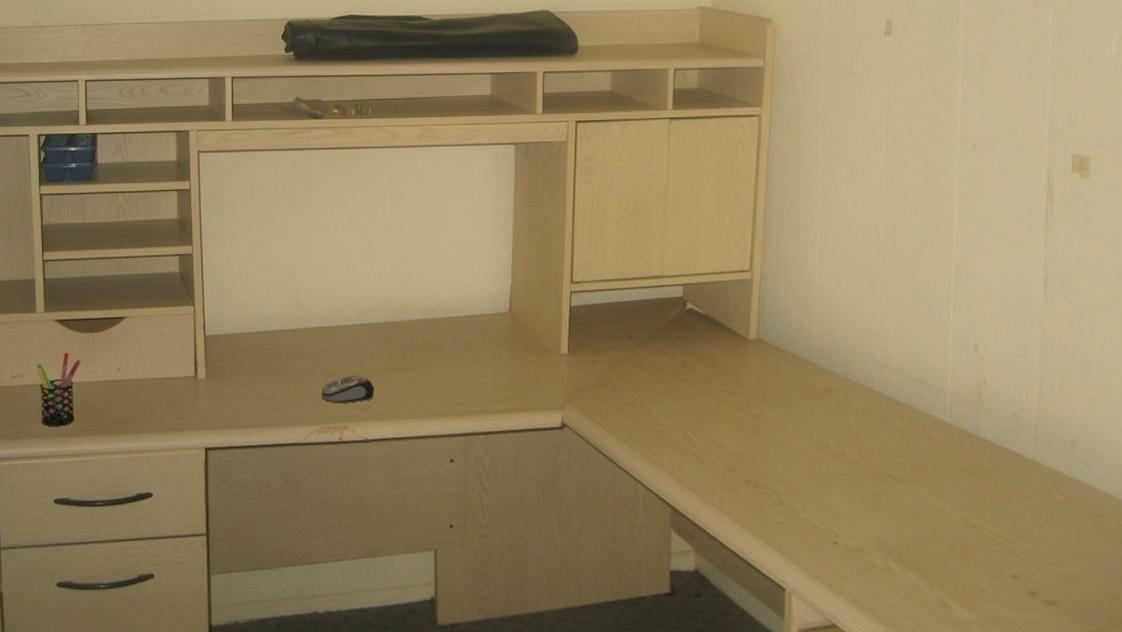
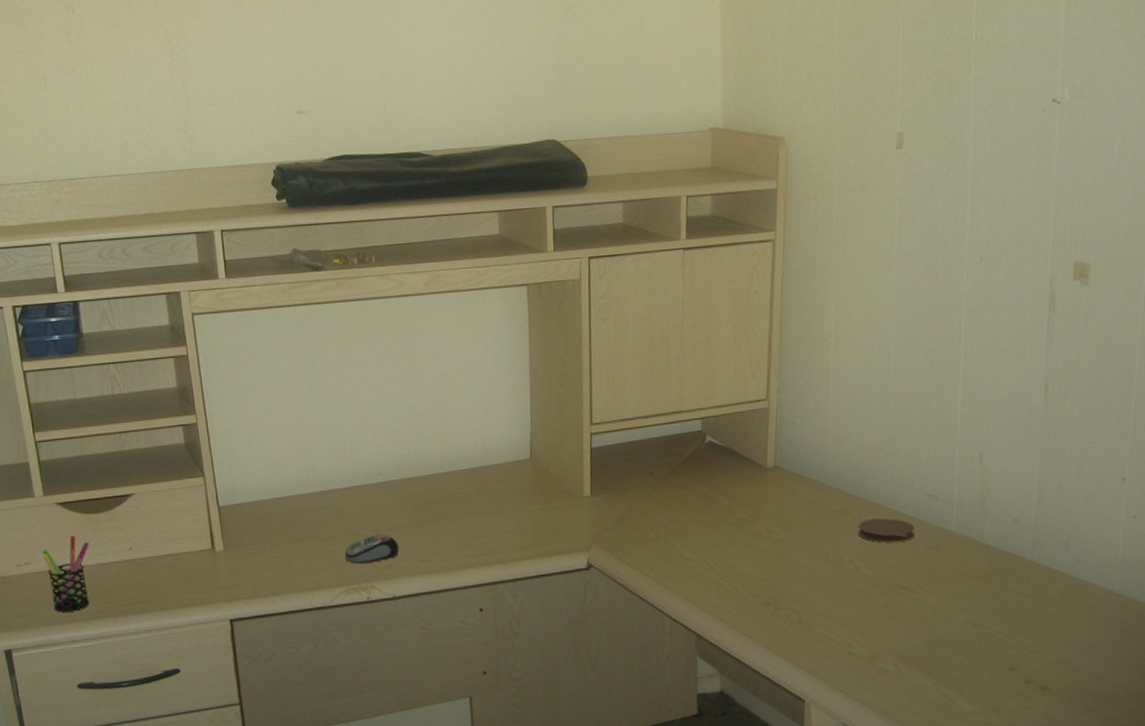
coaster: none [844,402,906,428] -> present [858,518,915,543]

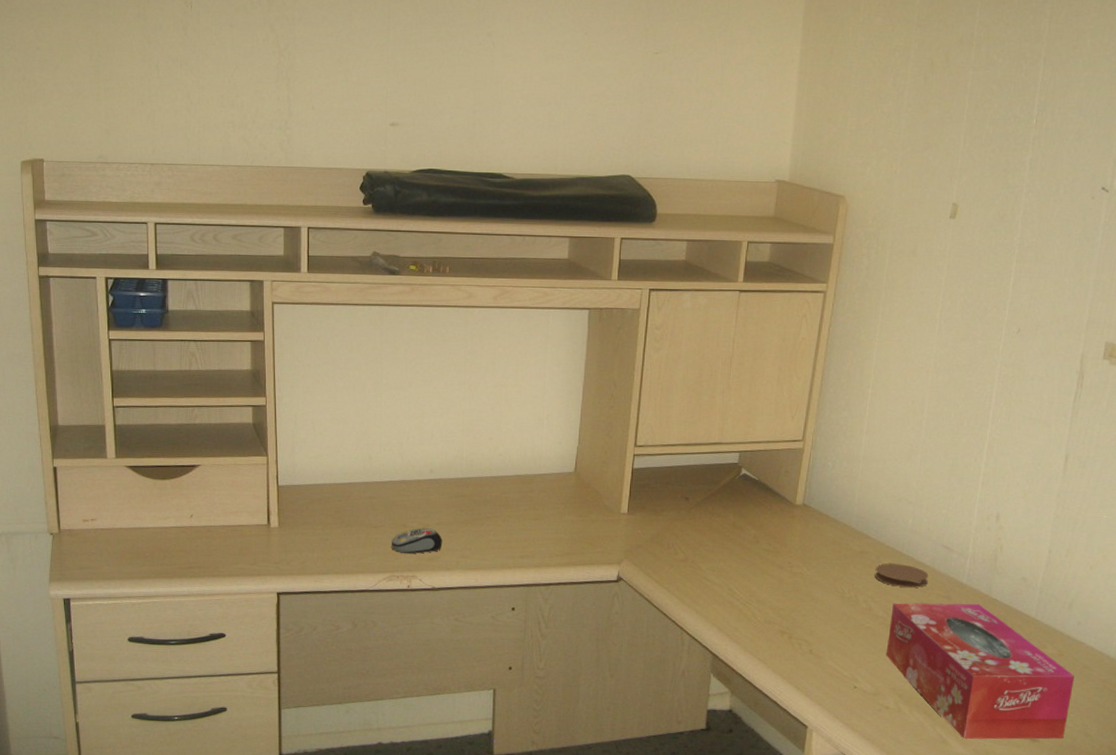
pen holder: present [42,535,90,613] -> none [109,497,154,569]
tissue box: none [879,551,1080,696] -> present [886,603,1074,740]

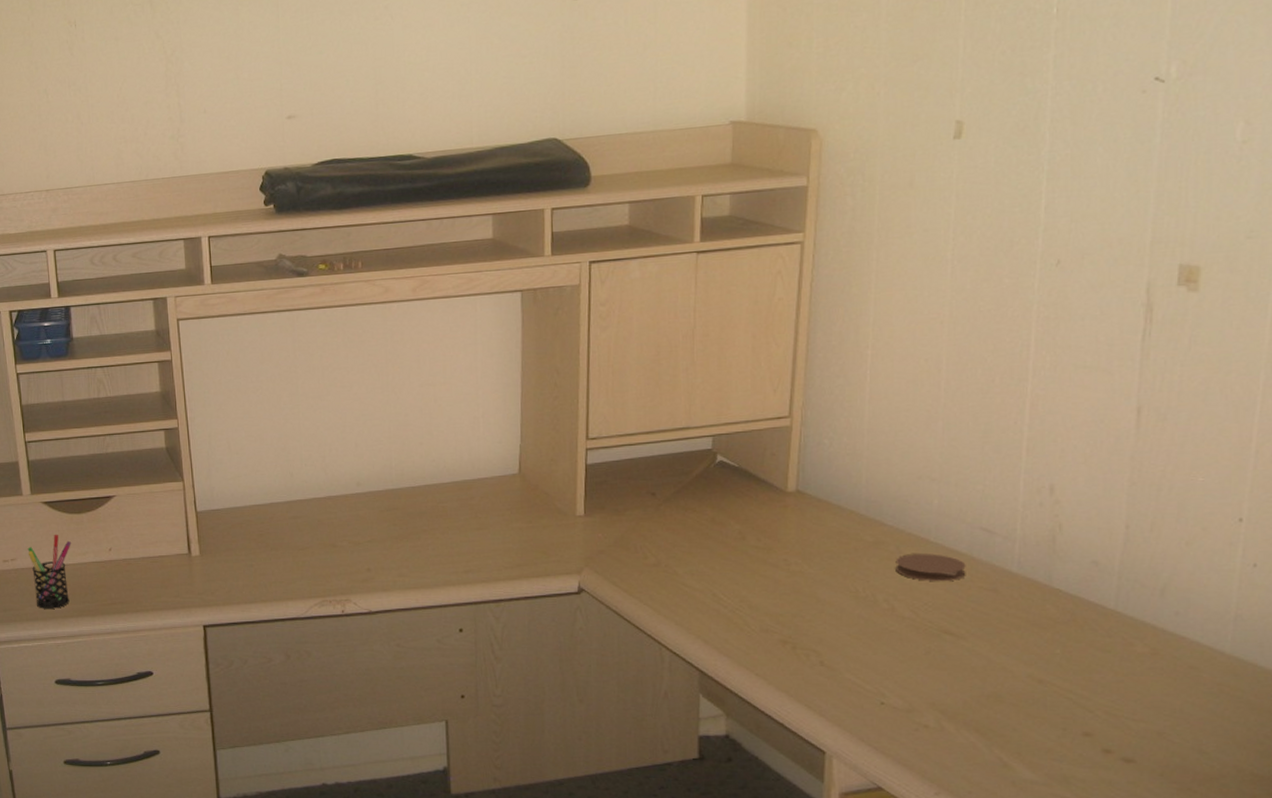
pen holder: none [109,497,154,569] -> present [27,534,72,609]
computer mouse: present [392,528,443,554] -> none [321,546,377,575]
tissue box: present [886,603,1074,740] -> none [918,596,1177,762]

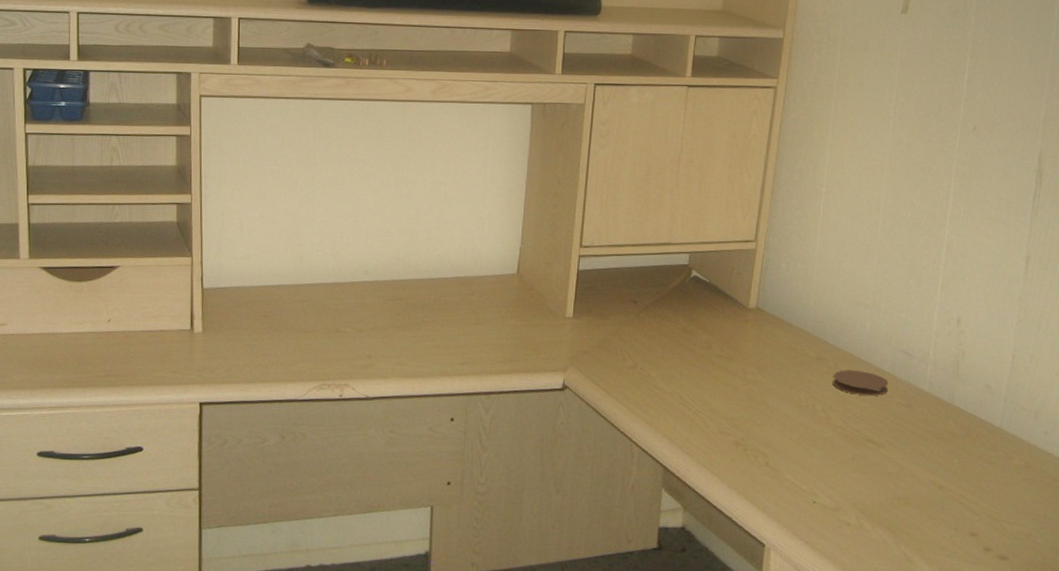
pen holder: present [27,534,72,609] -> none [20,301,69,378]

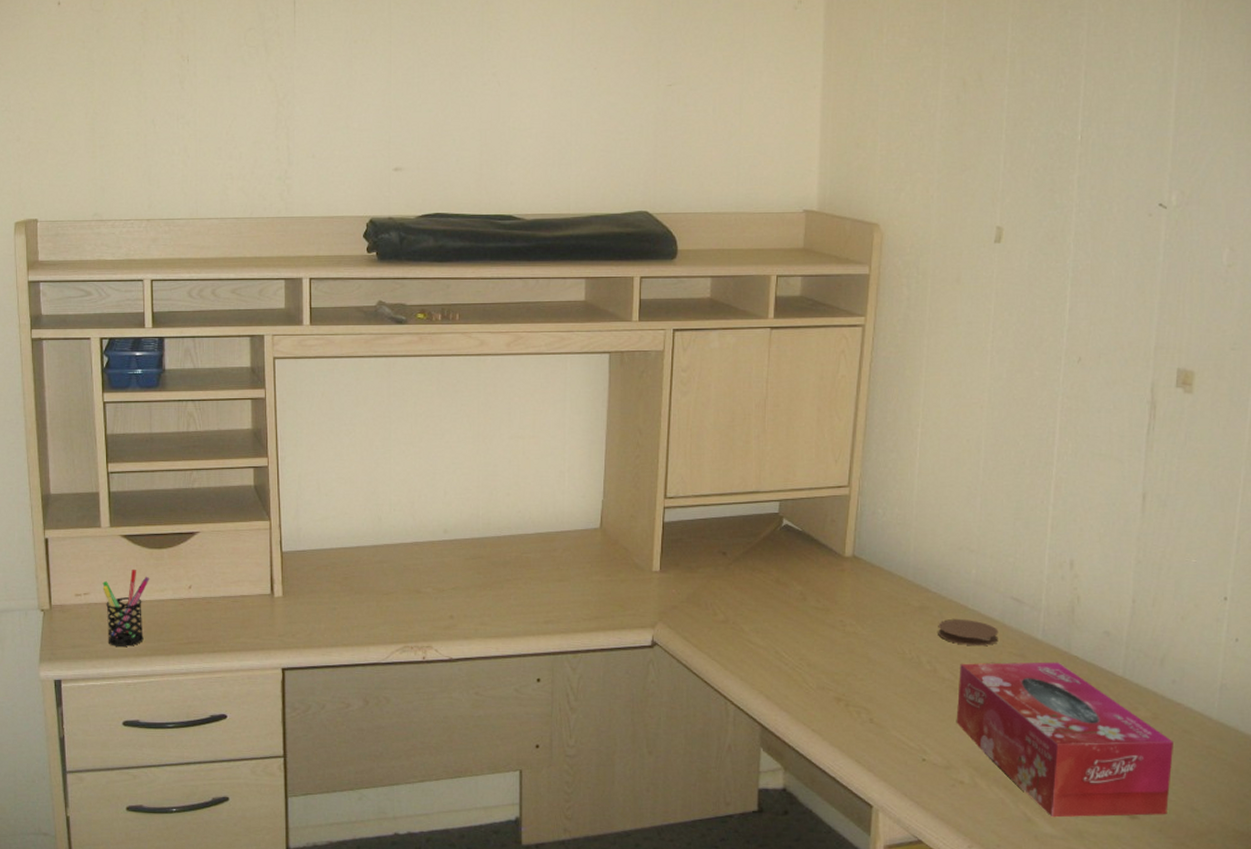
pen holder: none [20,301,69,378] -> present [102,569,150,646]
tissue box: none [846,412,1043,558] -> present [956,662,1173,818]

